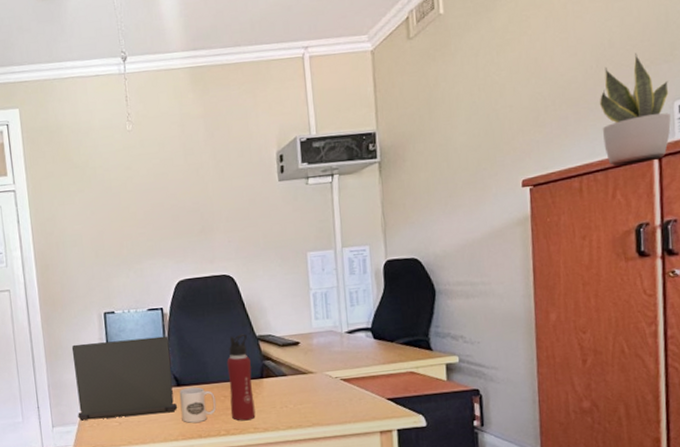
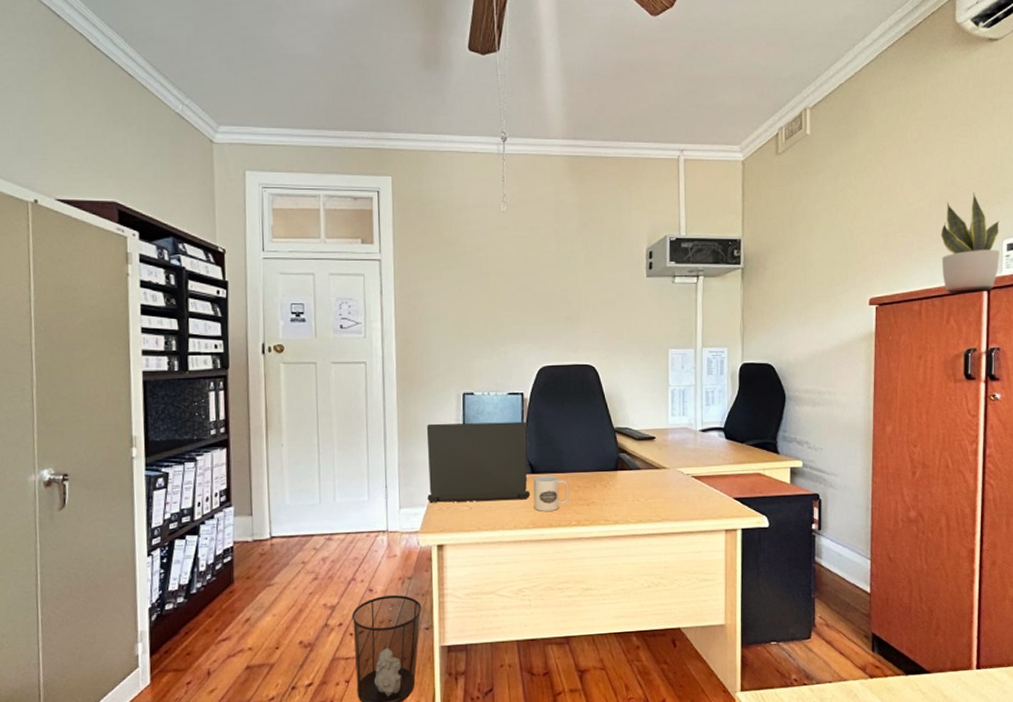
water bottle: present [226,333,256,421] -> none [583,425,607,512]

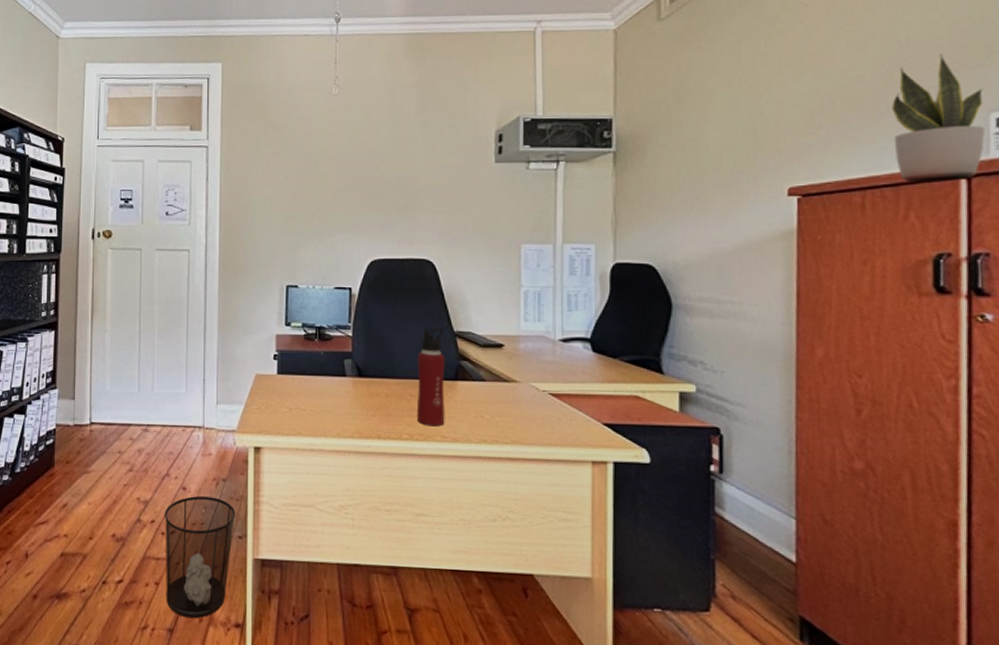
laptop: present [426,421,531,503] -> none [246,316,357,406]
mug: present [533,475,569,512] -> none [360,380,401,422]
water bottle: none [583,425,607,512] -> present [416,327,445,427]

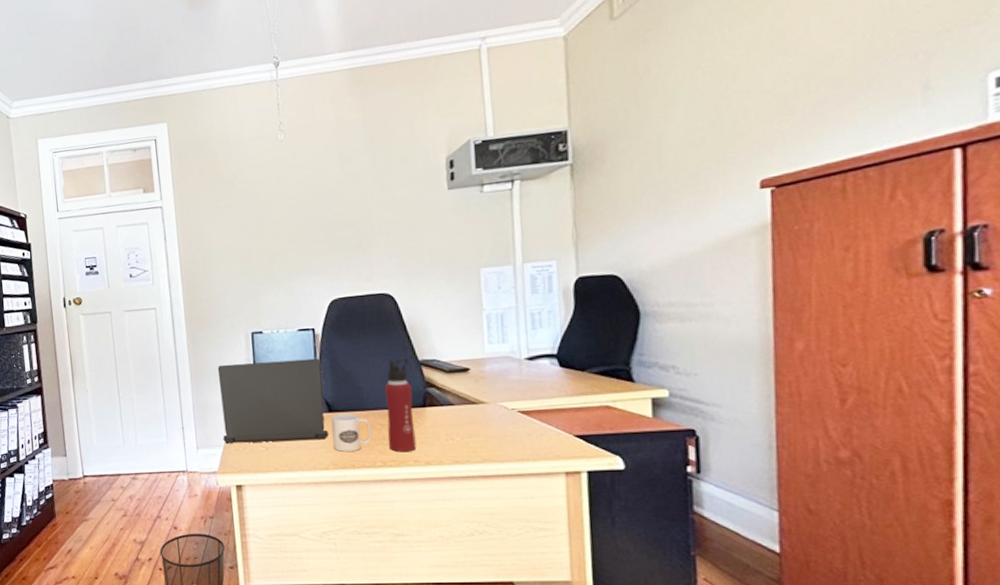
laptop: none [246,316,357,406] -> present [217,358,329,444]
mug: none [360,380,401,422] -> present [330,413,372,453]
potted plant: present [891,53,985,183] -> none [873,14,982,160]

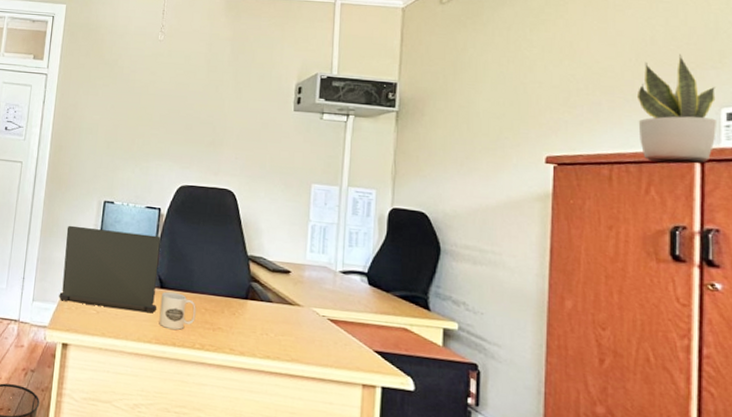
water bottle: present [384,357,417,453] -> none [209,250,238,340]
potted plant: none [873,14,982,160] -> present [636,53,716,164]

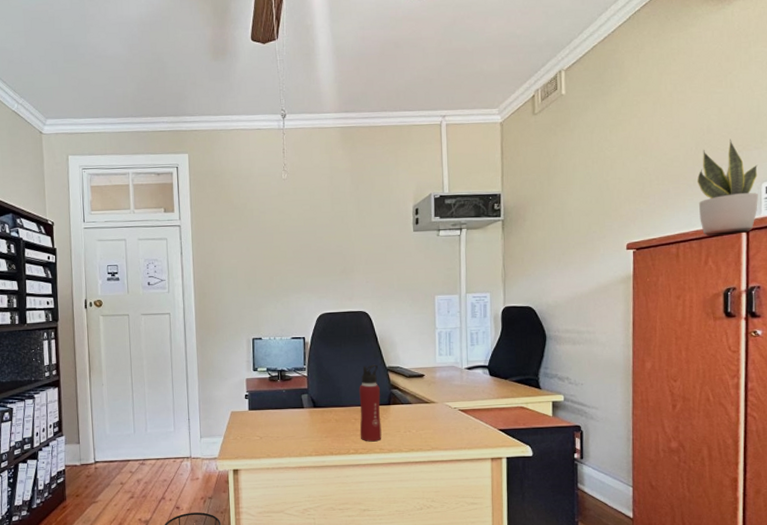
laptop: present [59,225,161,314] -> none [222,362,313,434]
mug: present [159,291,196,331] -> none [315,409,347,442]
water bottle: none [209,250,238,340] -> present [359,364,382,442]

